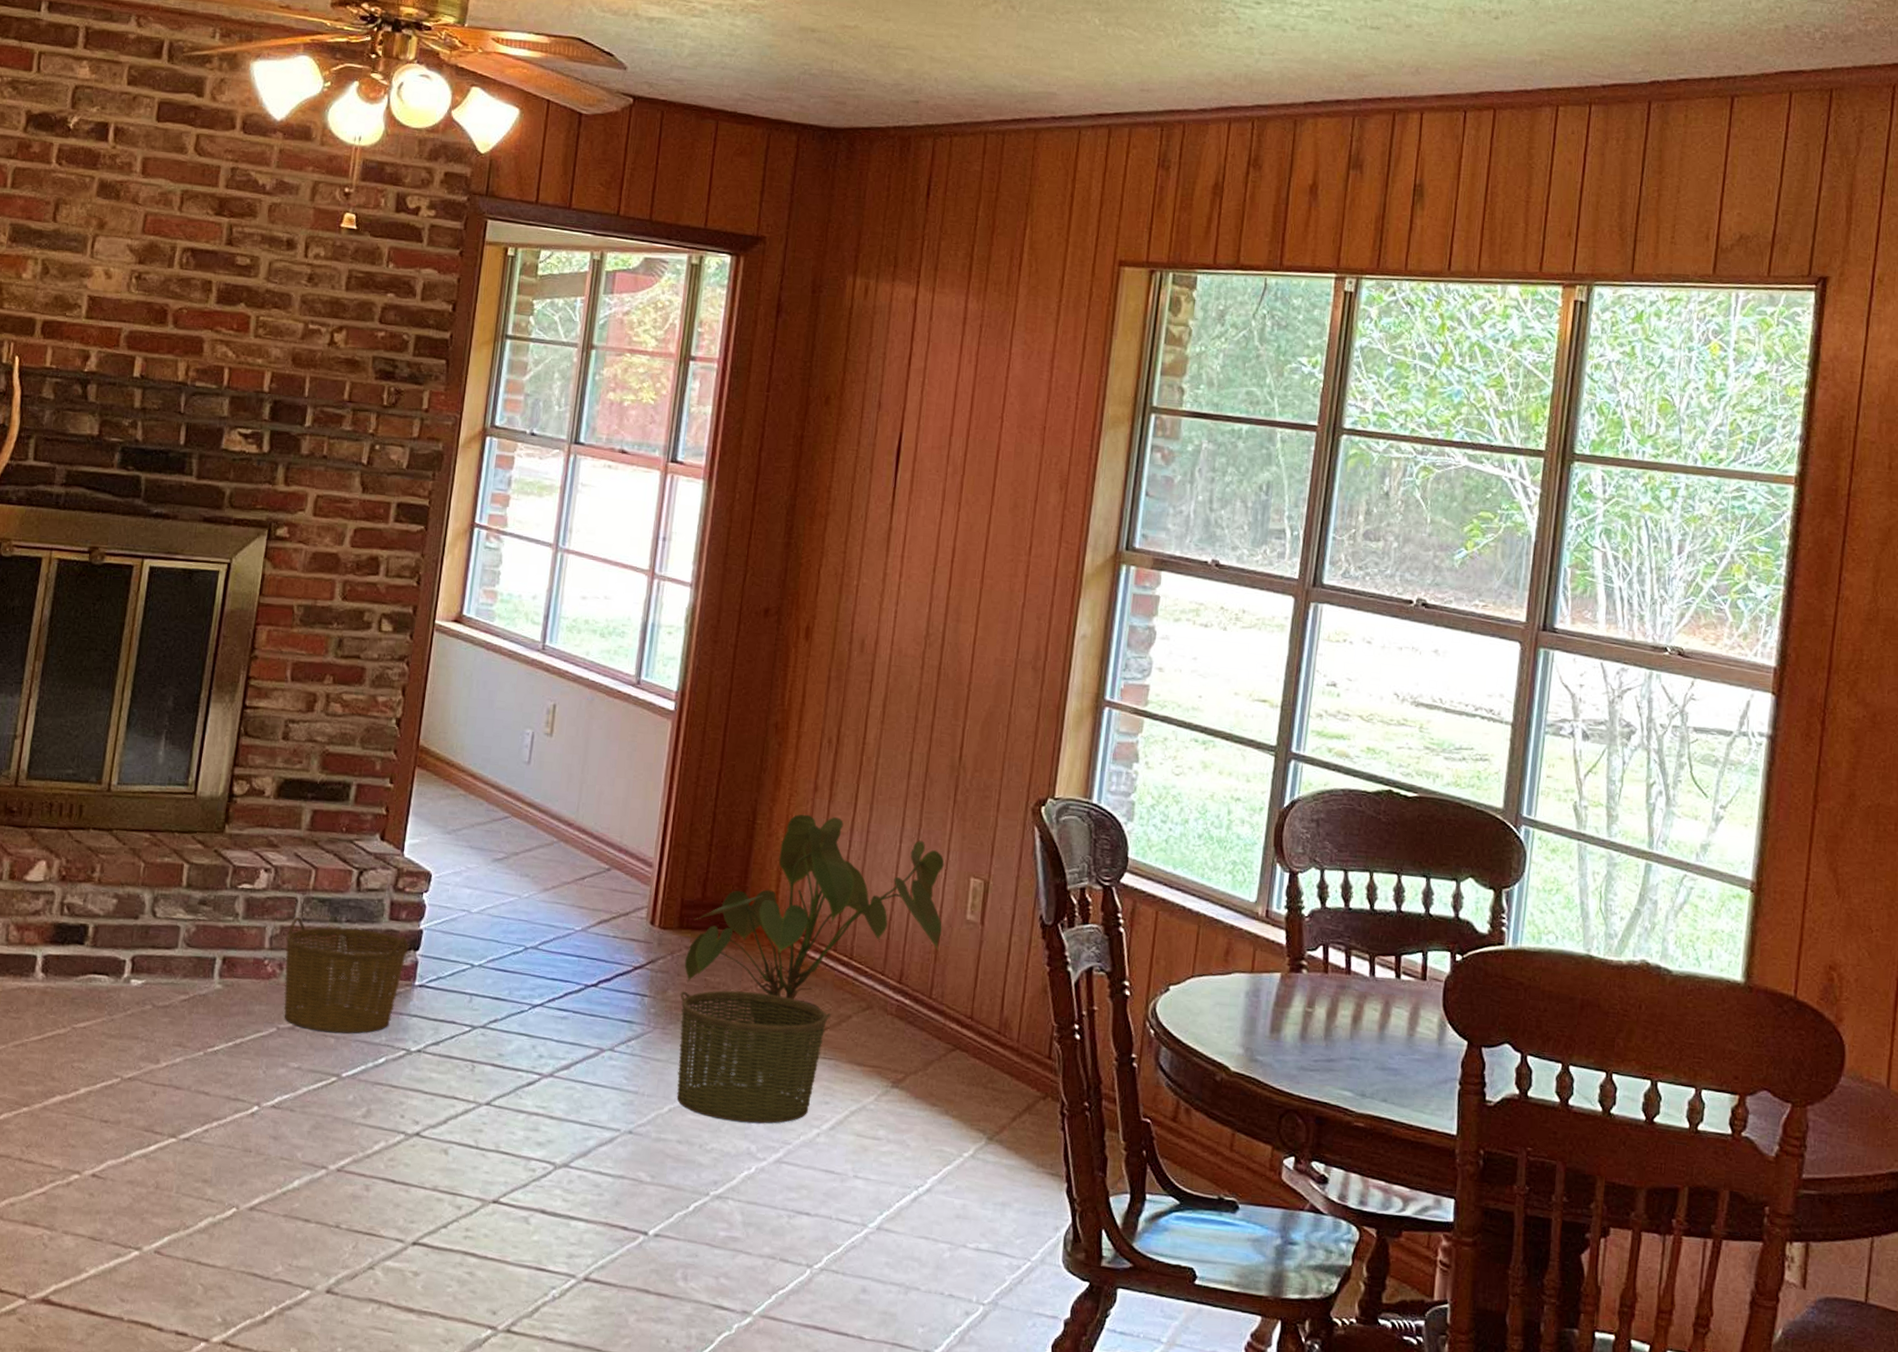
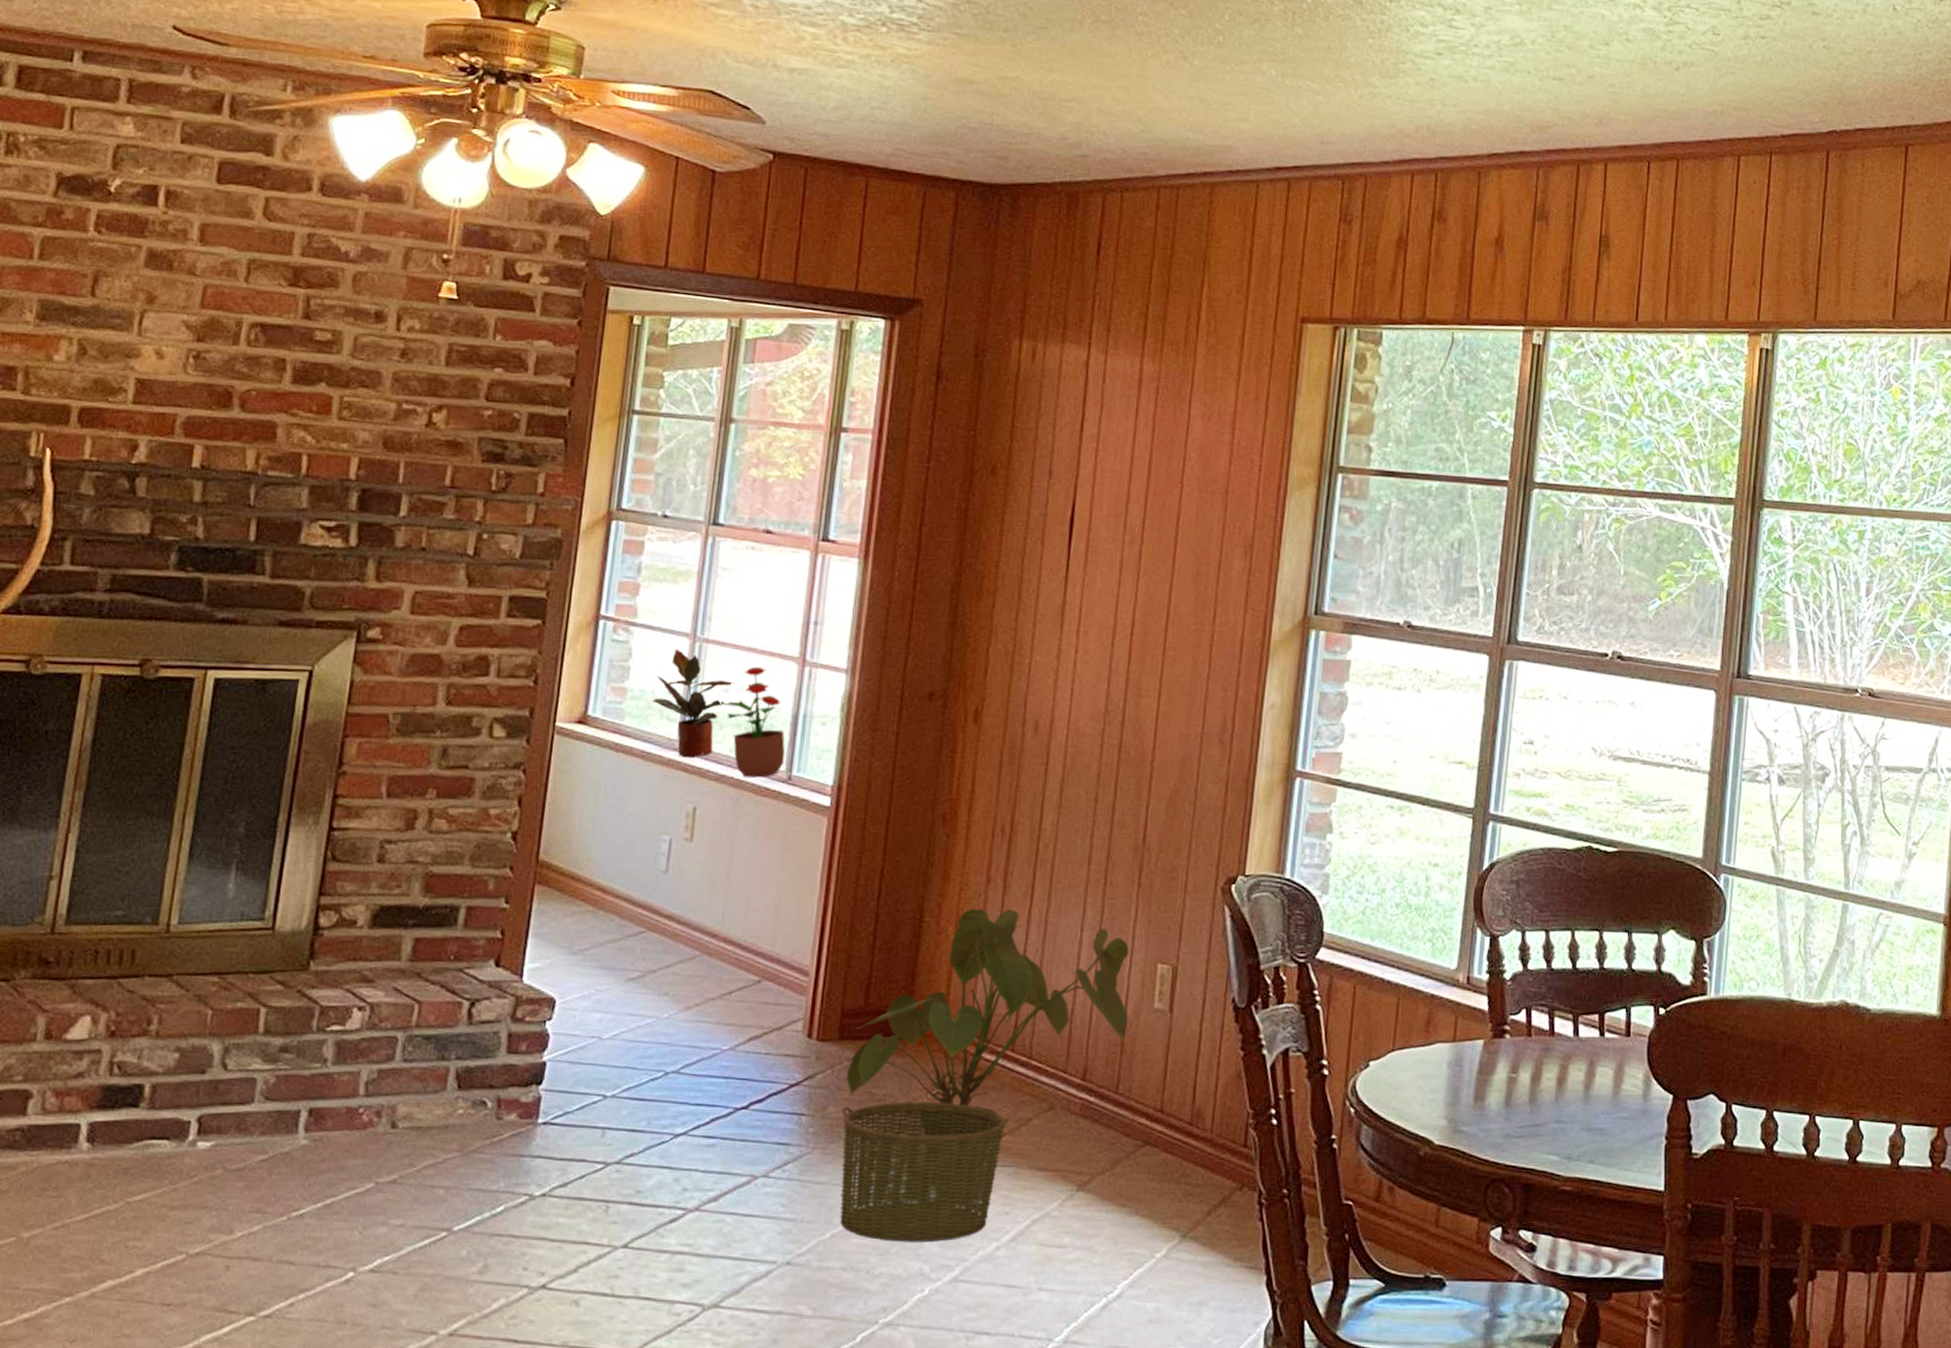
basket: present [283,917,409,1034] -> none [383,1058,531,1183]
potted plant: none [519,557,598,659] -> present [652,649,742,758]
potted flower: none [576,577,635,680] -> present [717,666,786,777]

